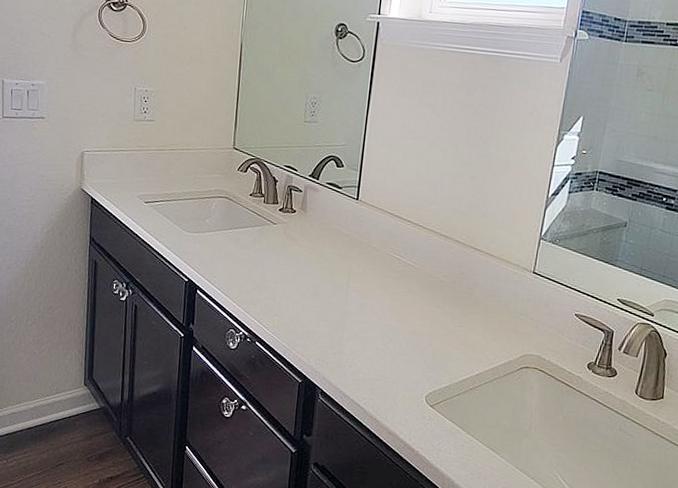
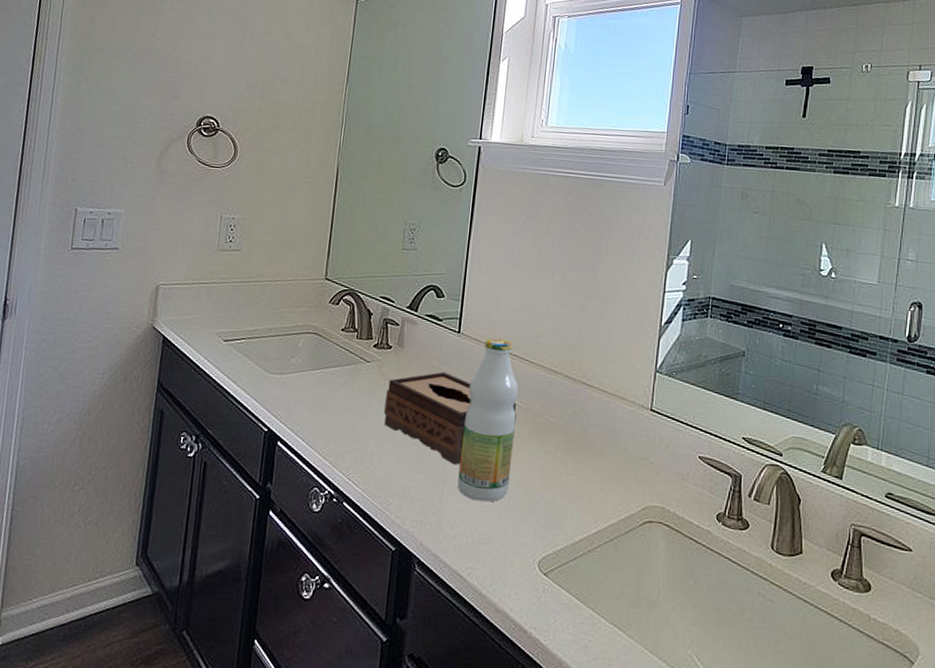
tissue box: none [290,234,409,315] -> present [384,371,516,465]
bottle: none [355,205,412,346] -> present [457,337,519,502]

